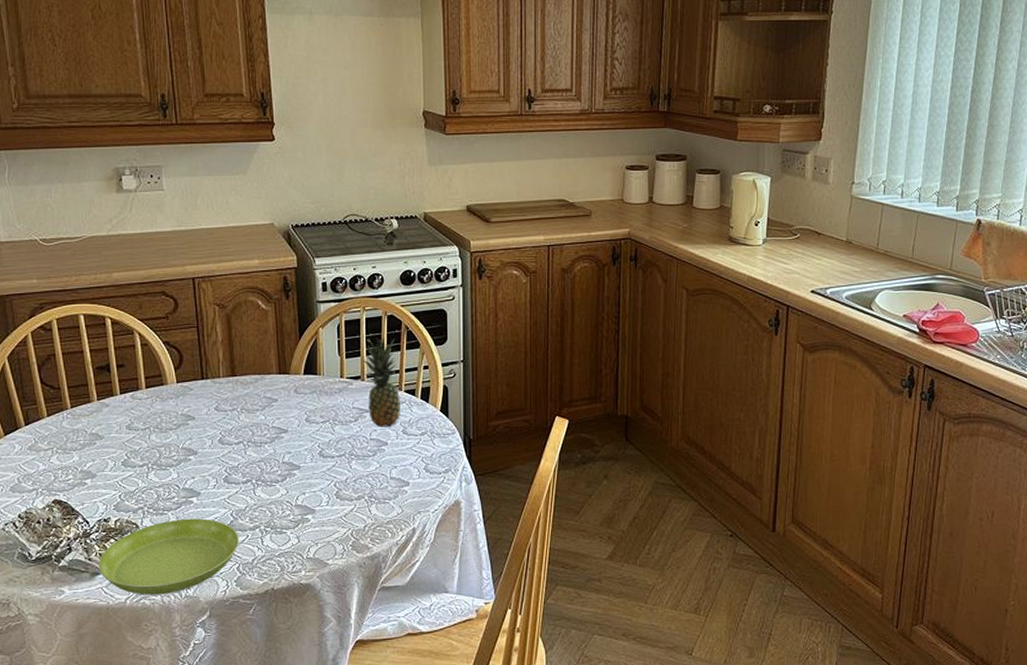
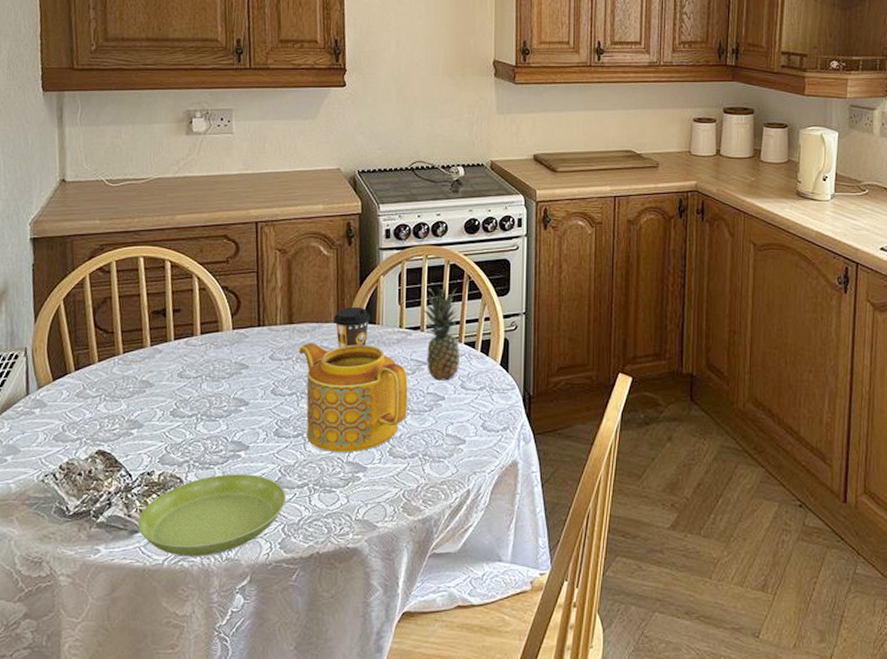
teapot: none [243,394,352,497] -> present [299,343,408,453]
coffee cup: none [274,358,311,398] -> present [333,306,370,348]

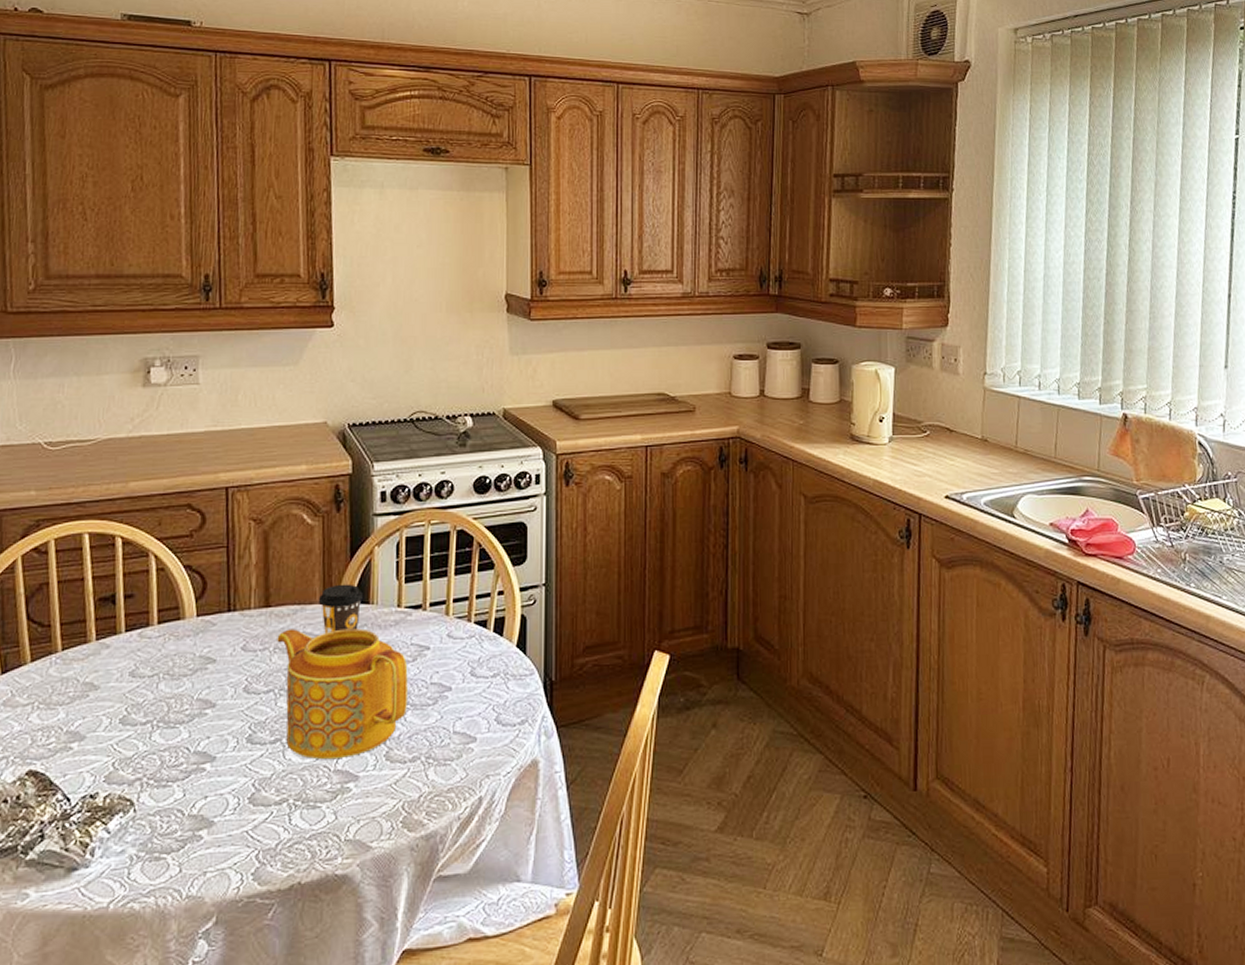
saucer: present [138,474,286,557] -> none [77,791,261,897]
fruit: present [422,284,460,381] -> none [424,554,470,668]

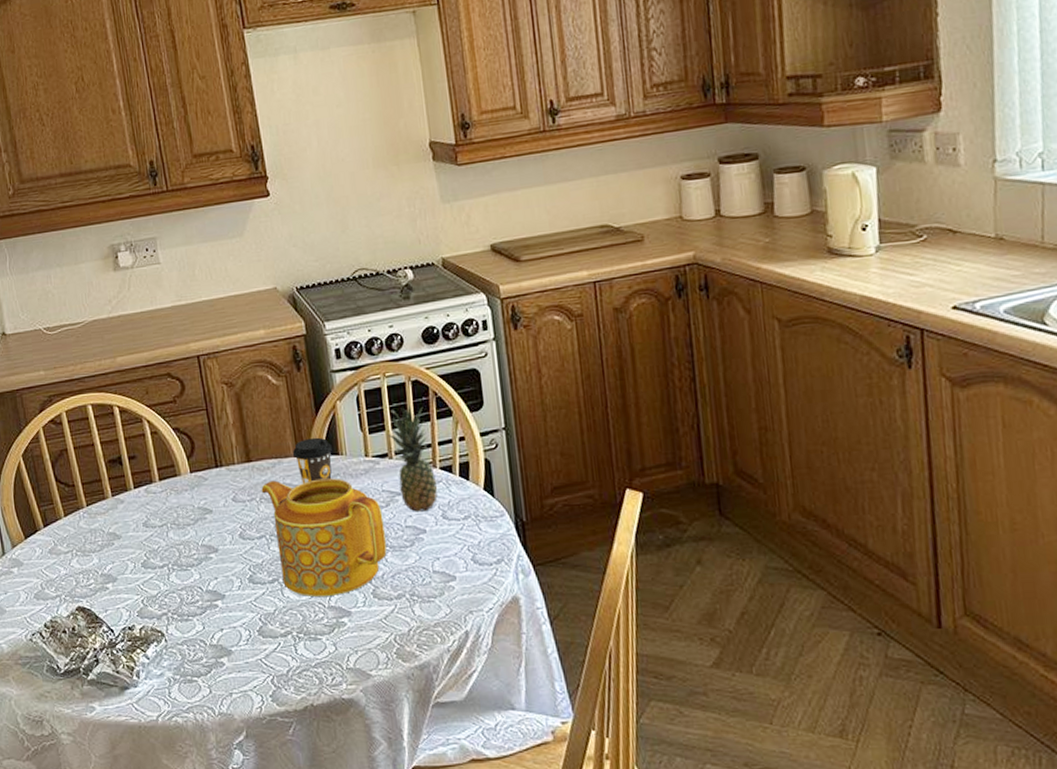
fruit: none [424,554,470,668] -> present [387,404,438,512]

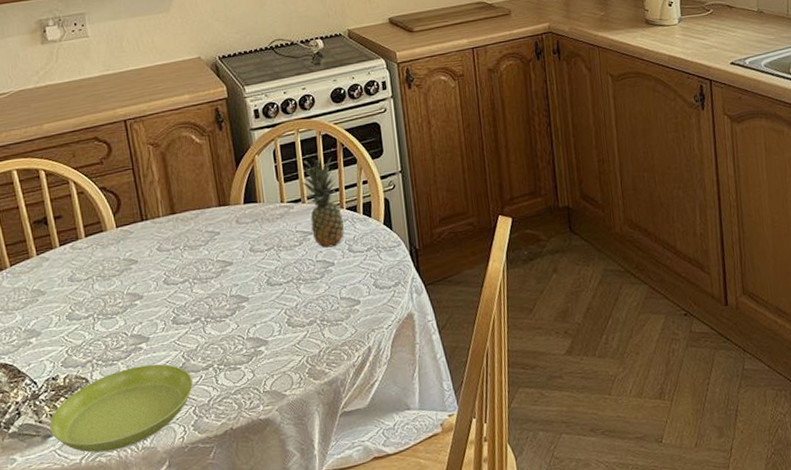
saucer: none [126,624,271,712] -> present [49,364,193,453]
teapot: present [261,478,387,598] -> none [185,223,300,331]
coffee cup: present [292,437,332,484] -> none [214,188,251,231]

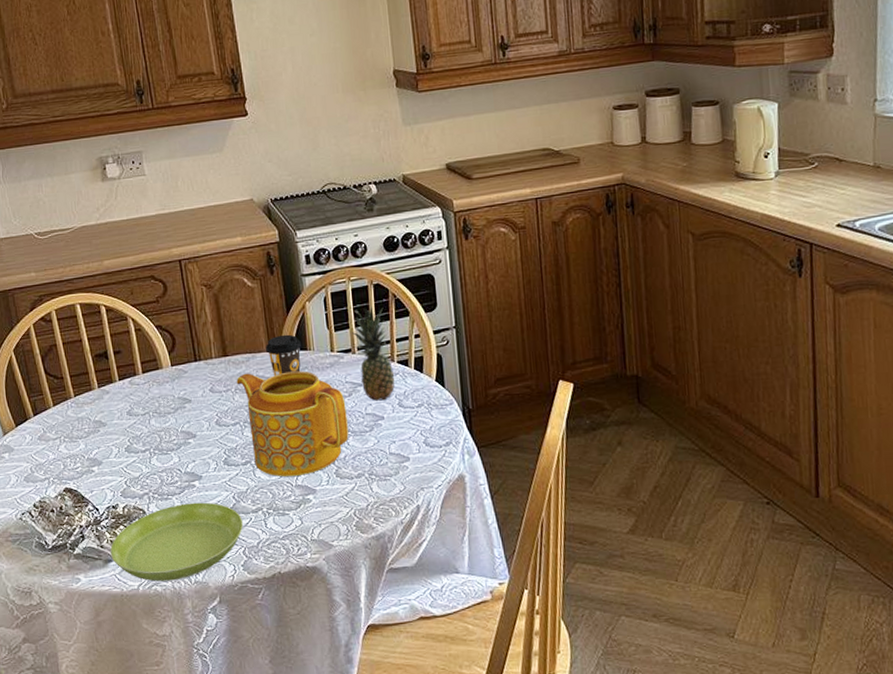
teapot: none [185,223,300,331] -> present [236,371,349,477]
coffee cup: none [214,188,251,231] -> present [265,334,301,376]

